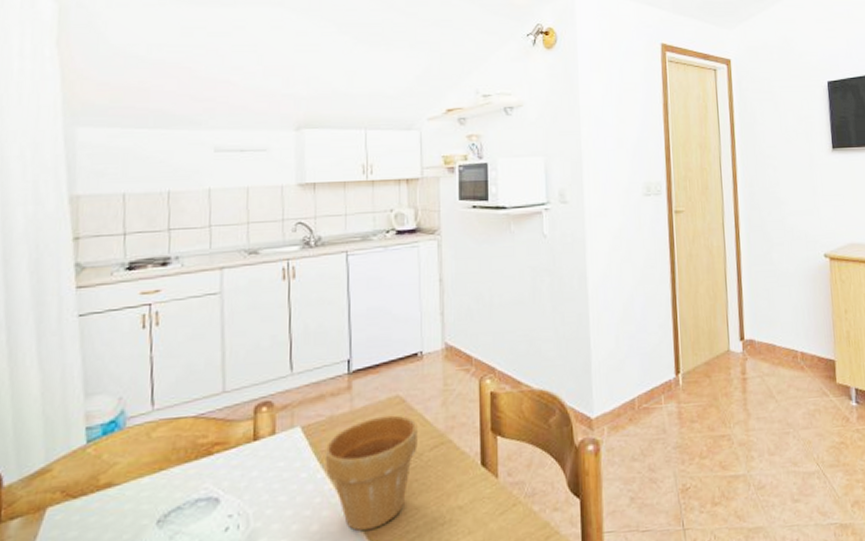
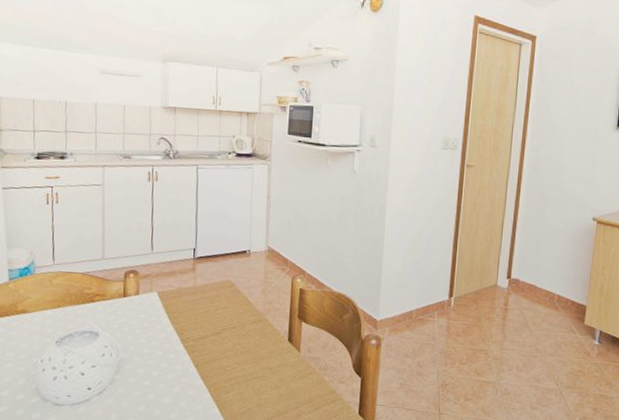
flower pot: present [325,415,418,531] -> none [173,293,243,373]

